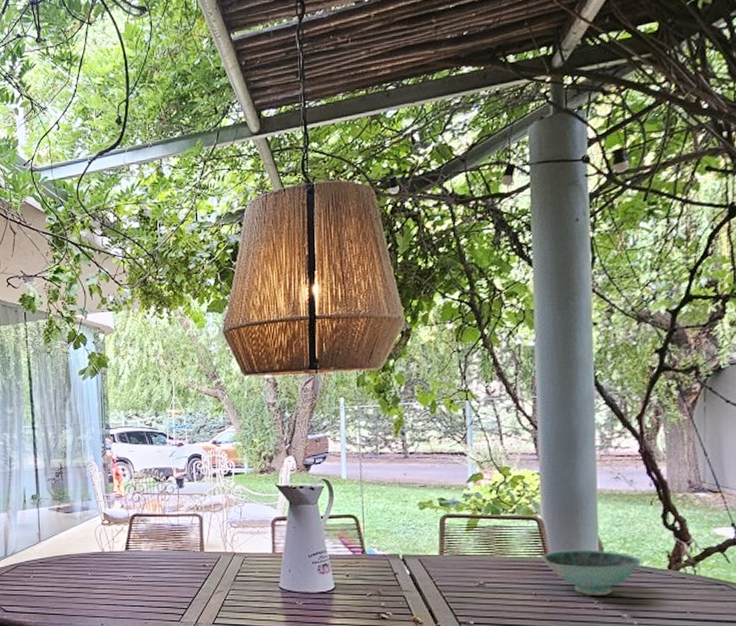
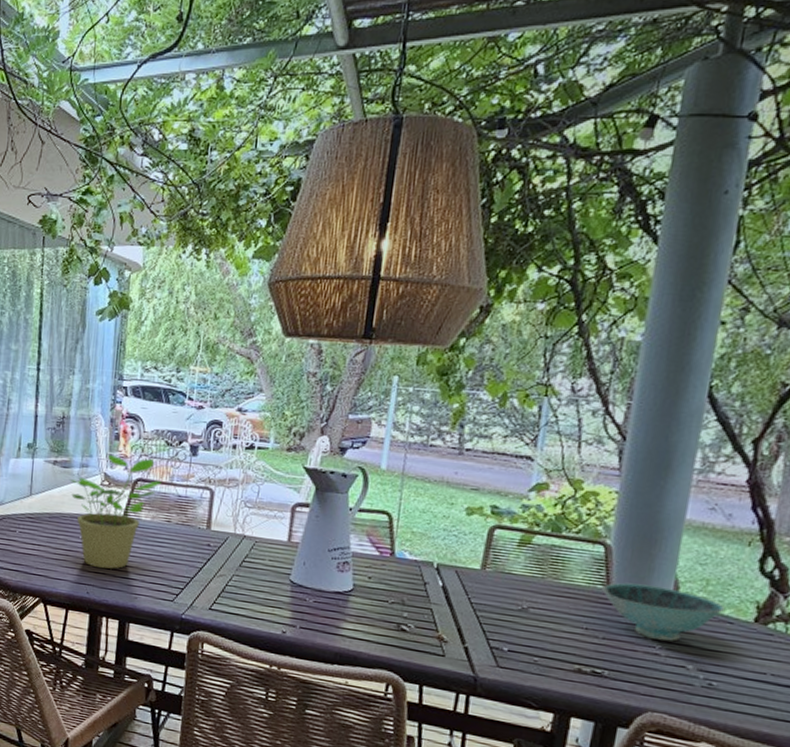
potted plant: none [73,495,156,600] -> present [69,454,163,569]

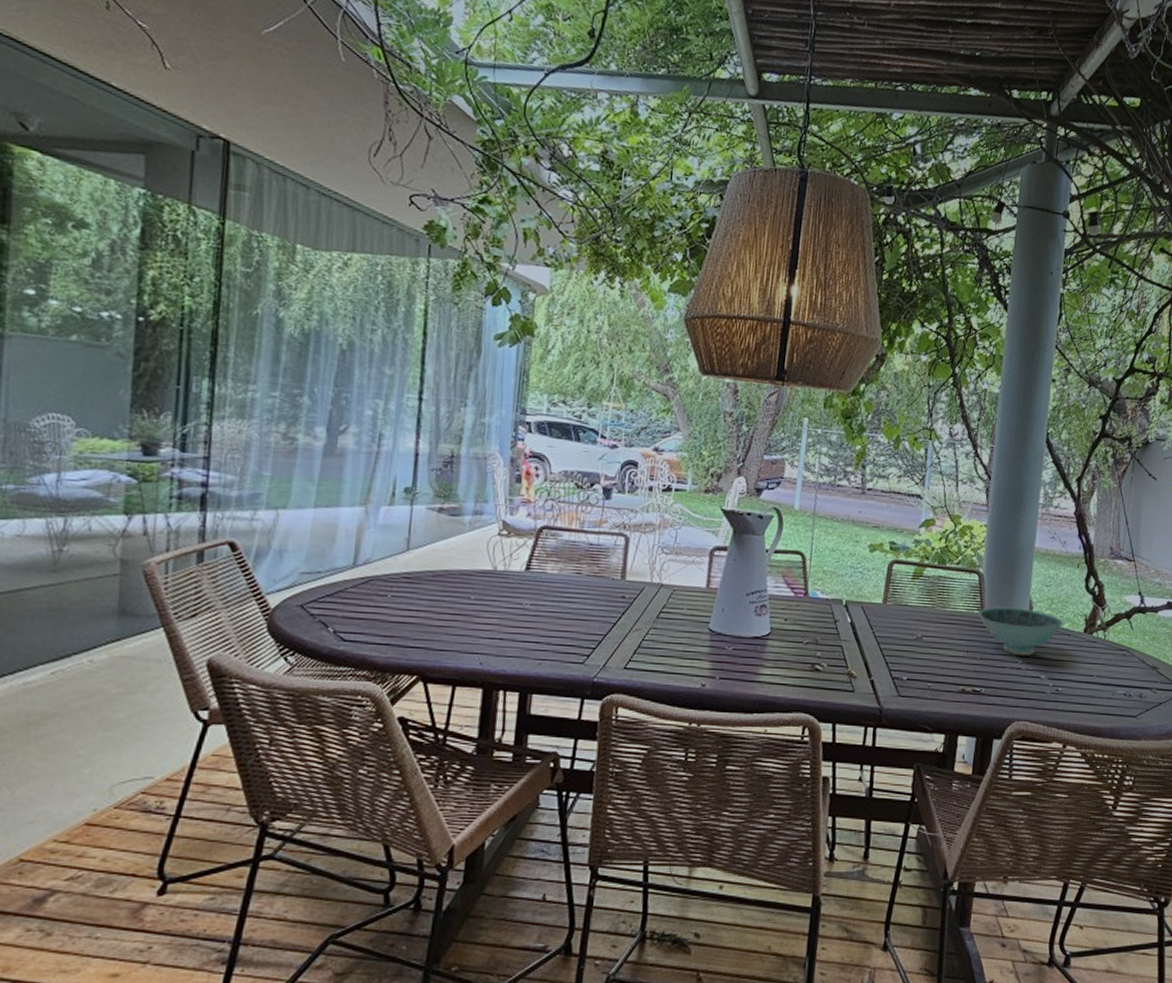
potted plant: present [69,454,163,569] -> none [458,498,572,633]

